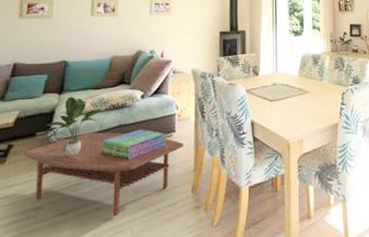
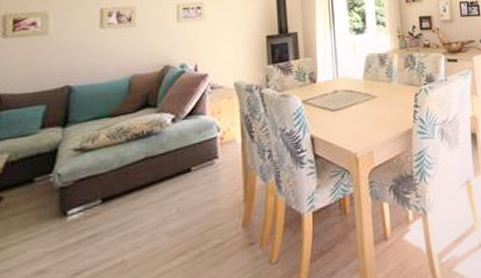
coffee table: present [24,132,184,217] -> none [19,166,229,269]
potted plant: present [40,96,102,157] -> none [40,128,122,203]
stack of books: present [101,129,167,160] -> none [123,159,209,198]

